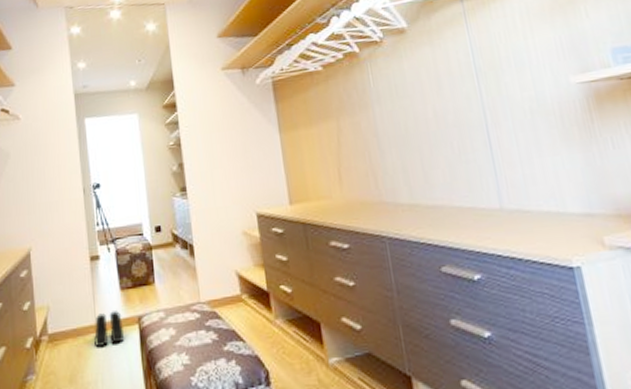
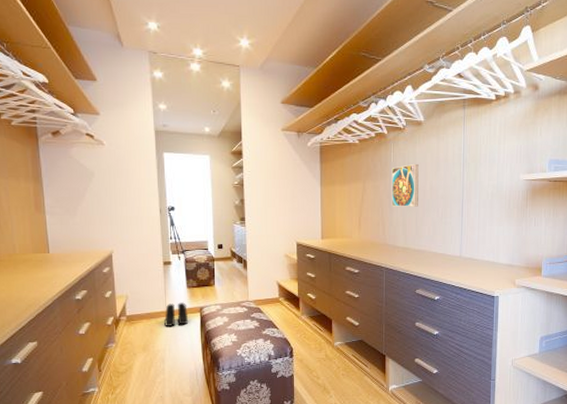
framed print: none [373,84,421,148] -> present [391,163,419,207]

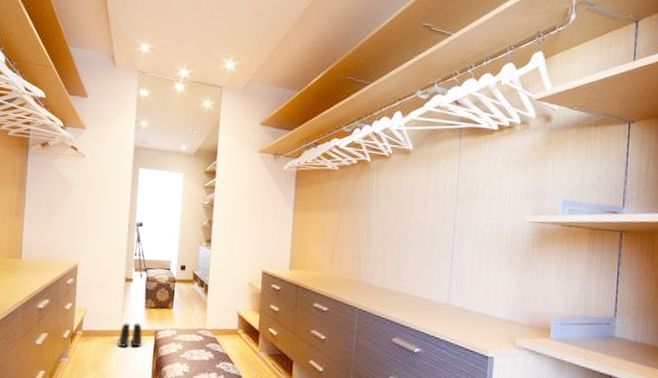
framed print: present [391,163,419,207] -> none [370,195,404,243]

